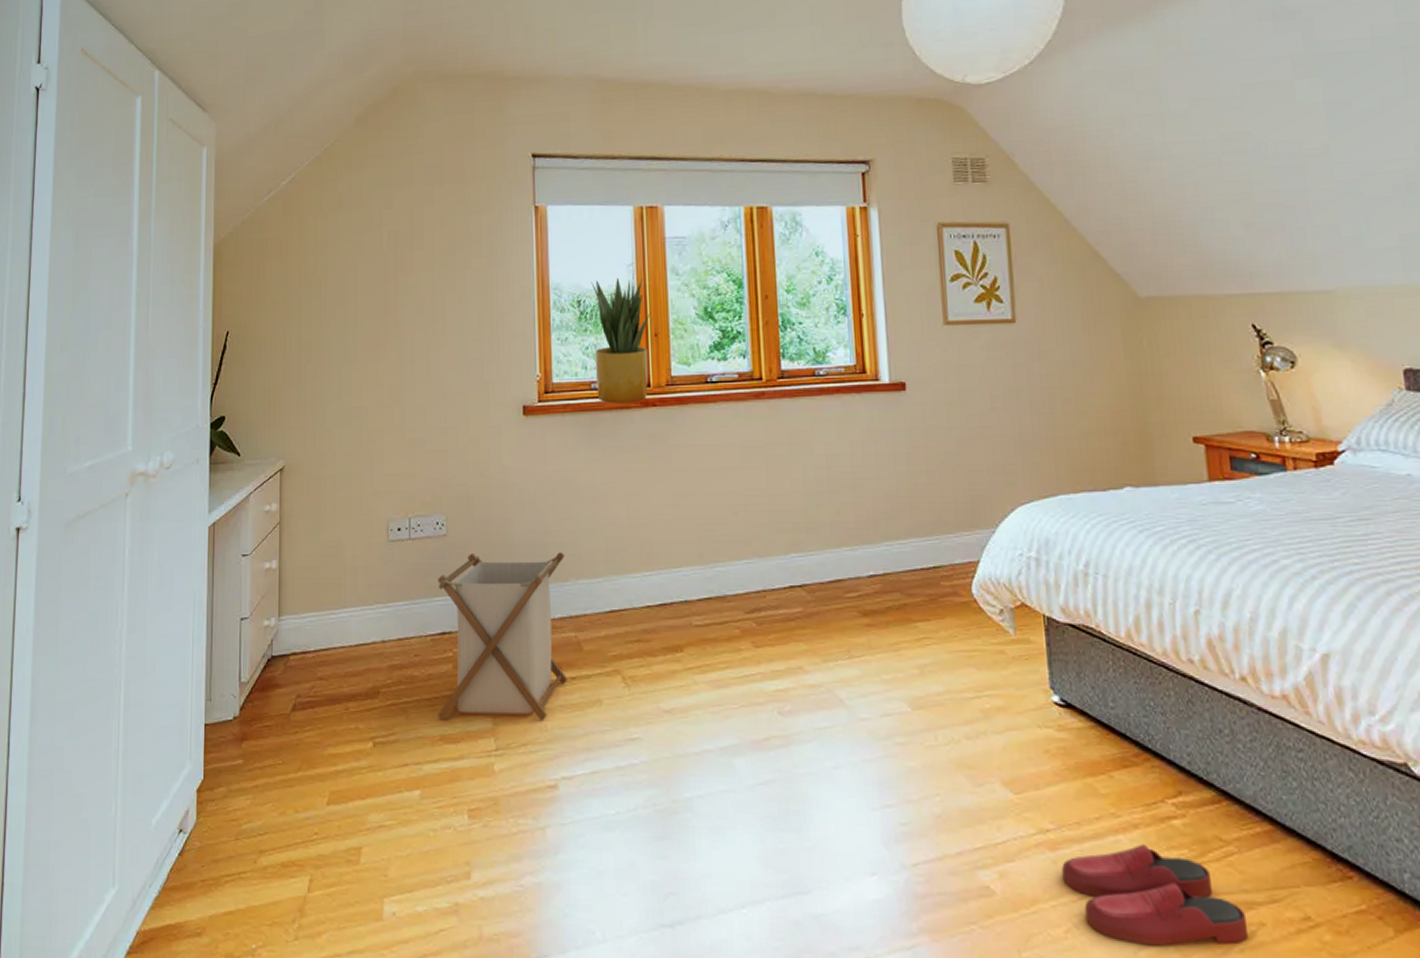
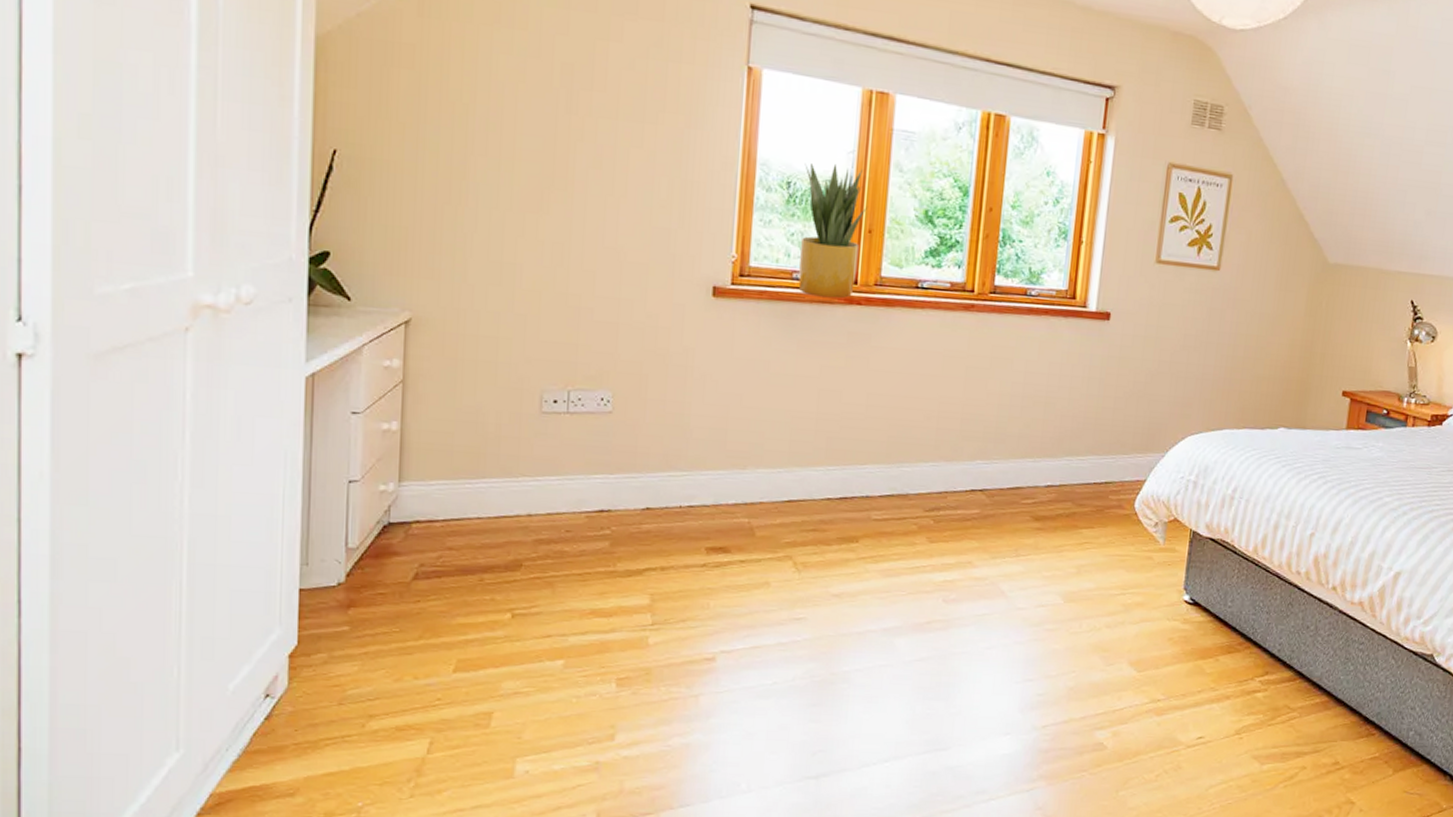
laundry basket: present [438,552,568,721] -> none [589,432,746,600]
slippers: present [1061,844,1249,946] -> none [1163,711,1294,785]

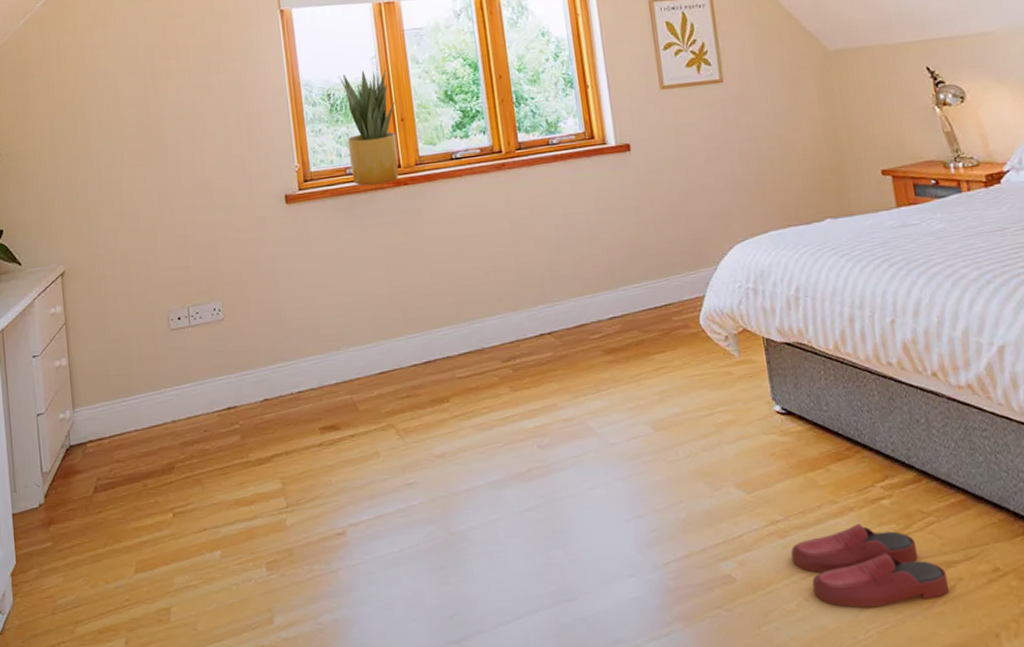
slippers: none [1163,711,1294,785] -> present [791,523,950,609]

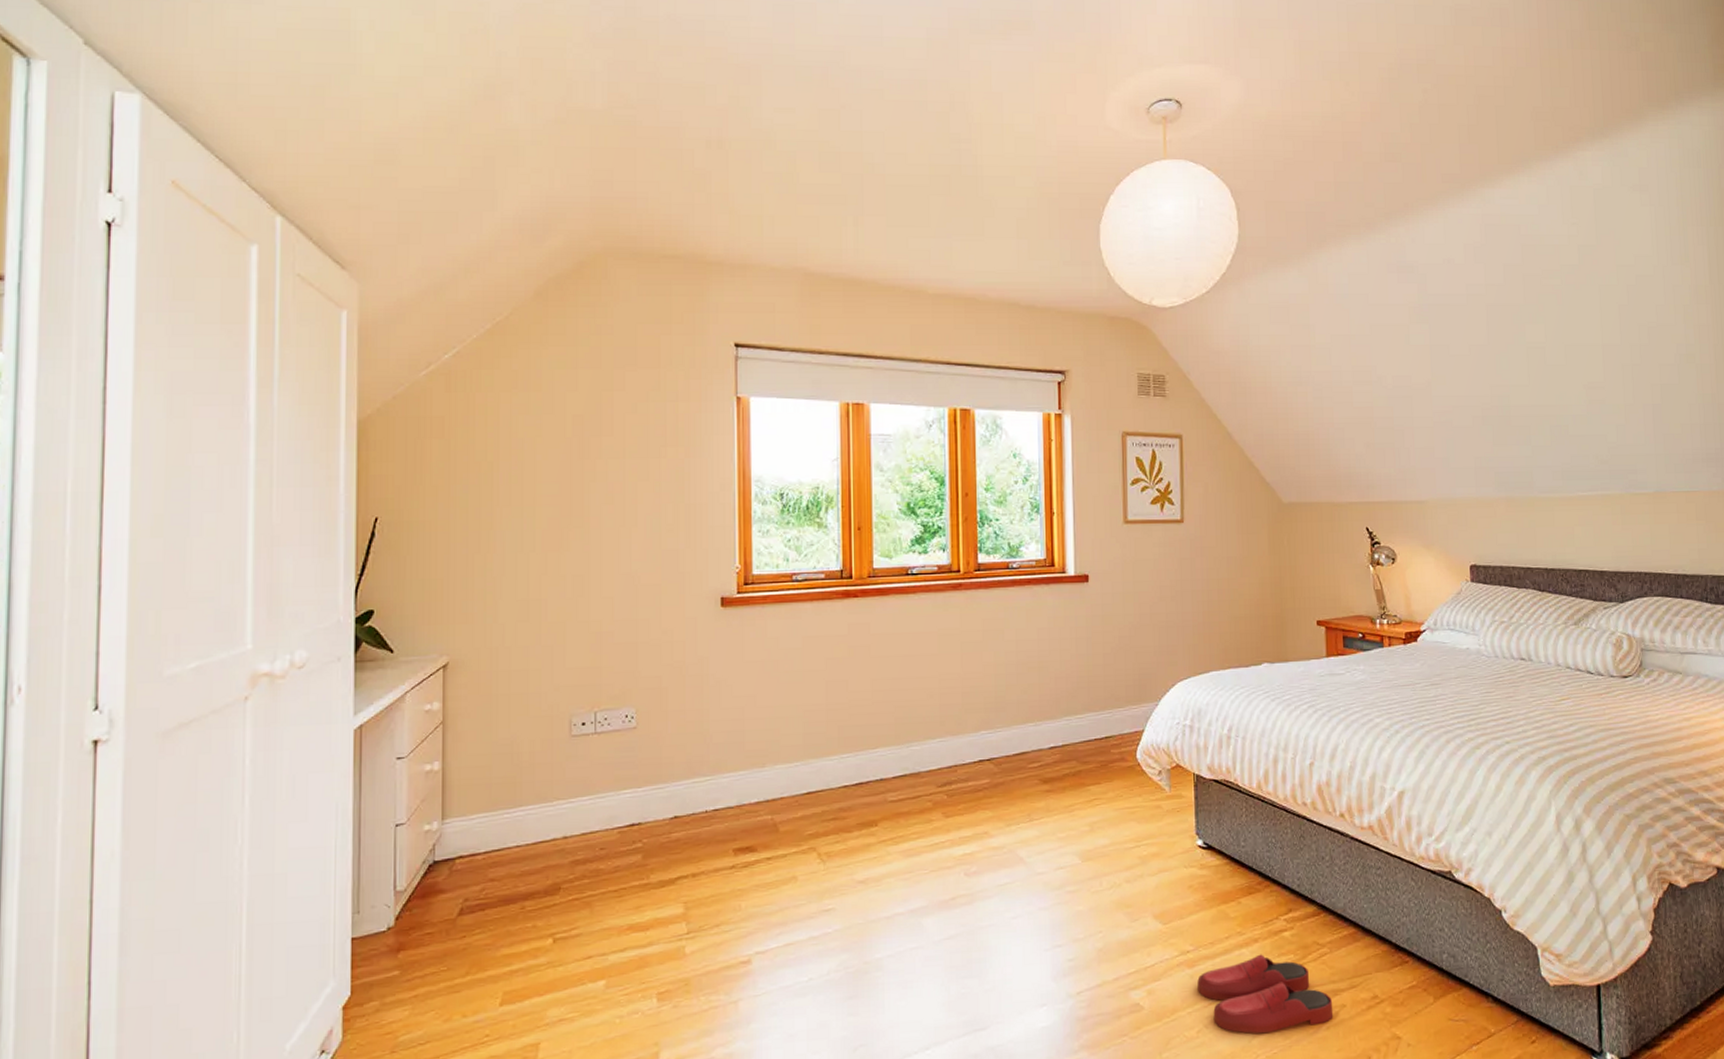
planter: present [338,65,399,186] -> none [794,468,854,595]

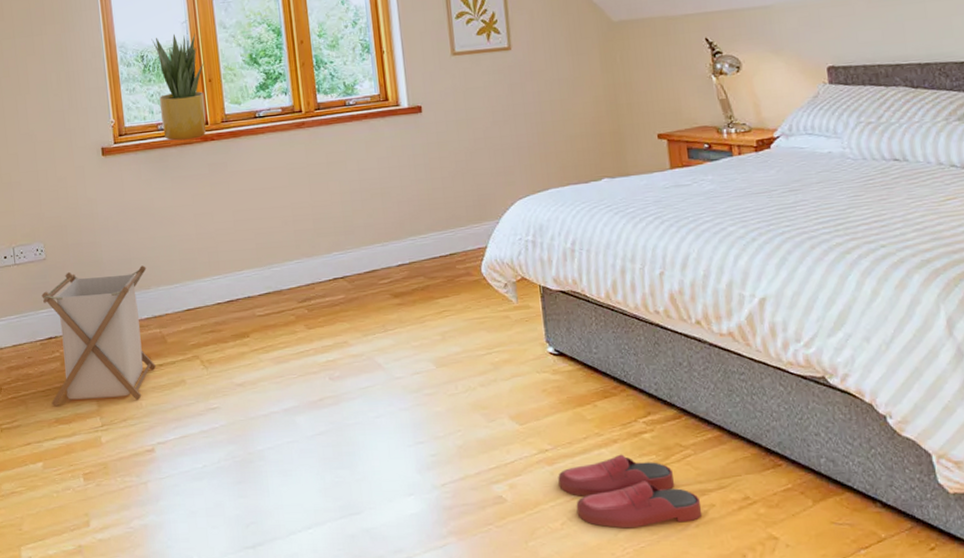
laundry basket: none [625,739,764,910] -> present [41,265,157,407]
planter: none [794,468,854,595] -> present [151,30,206,141]

